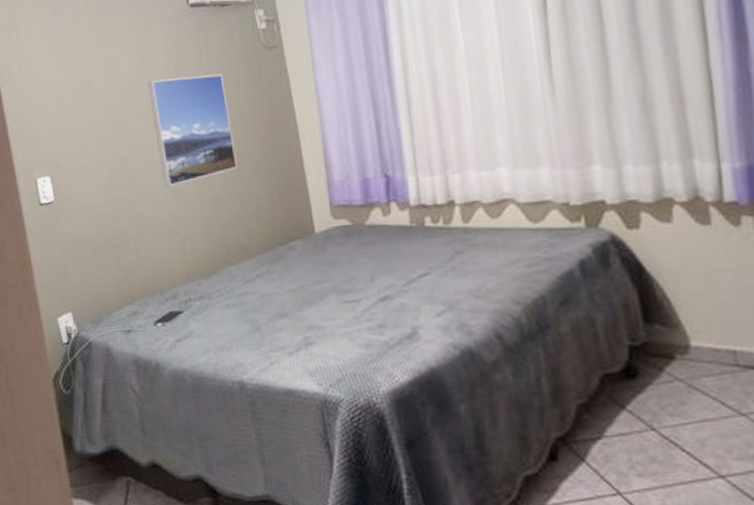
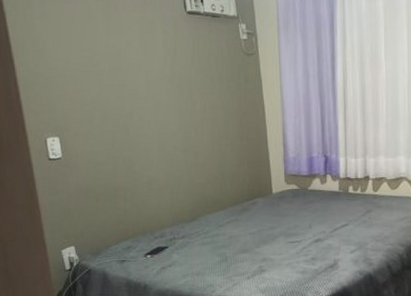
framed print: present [148,73,237,187] -> none [149,68,218,153]

